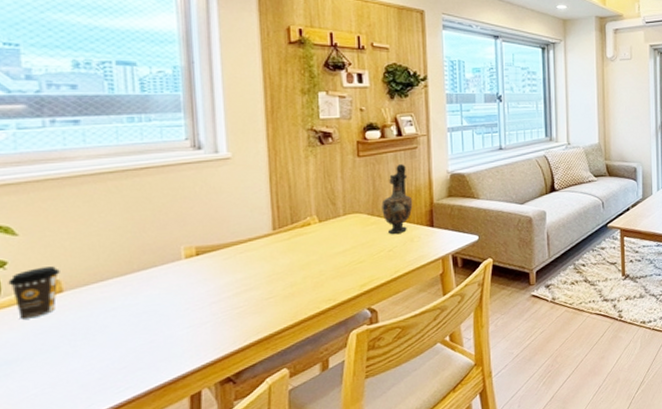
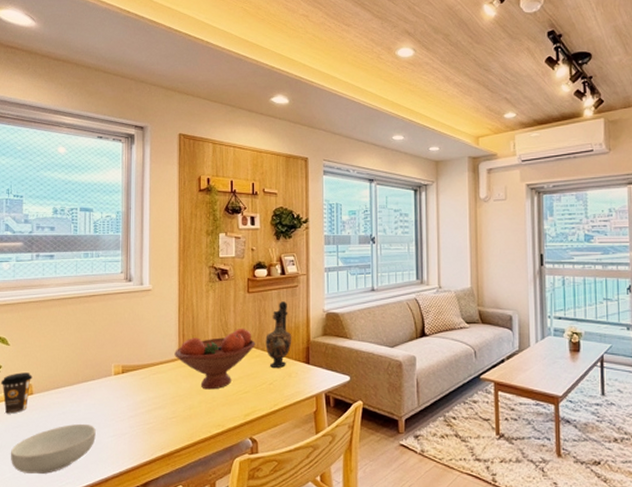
cereal bowl: none [33,317,164,386] -> present [10,423,96,474]
fruit bowl: none [267,194,370,264] -> present [174,328,256,390]

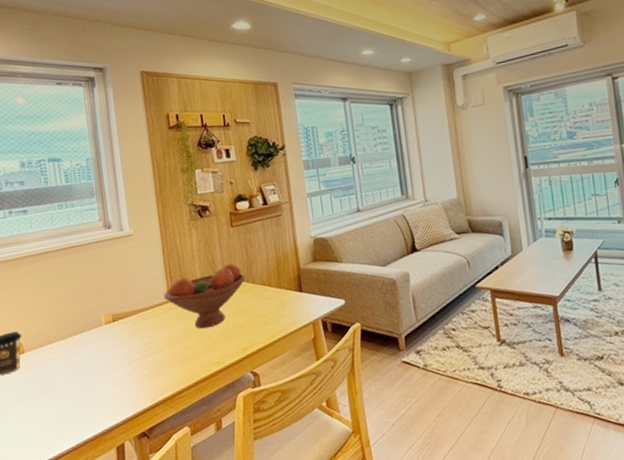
cereal bowl: present [10,423,96,474] -> none [9,376,95,432]
vase: present [265,301,292,368] -> none [255,232,283,300]

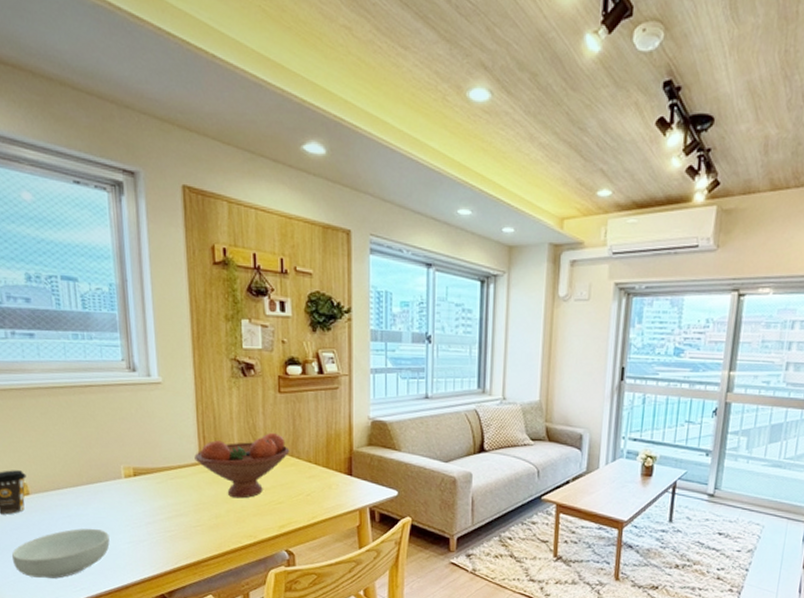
cereal bowl: none [9,376,95,432] -> present [11,528,110,578]

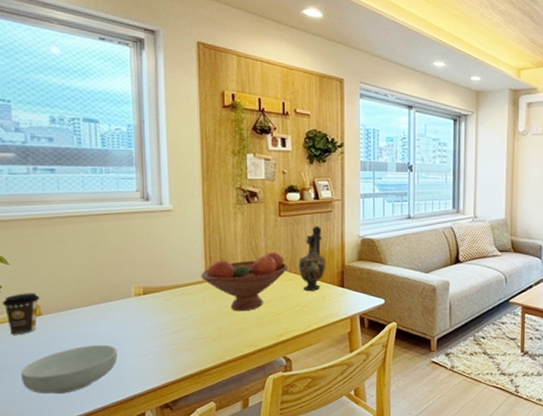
vase: none [301,405,332,478] -> present [298,226,326,291]

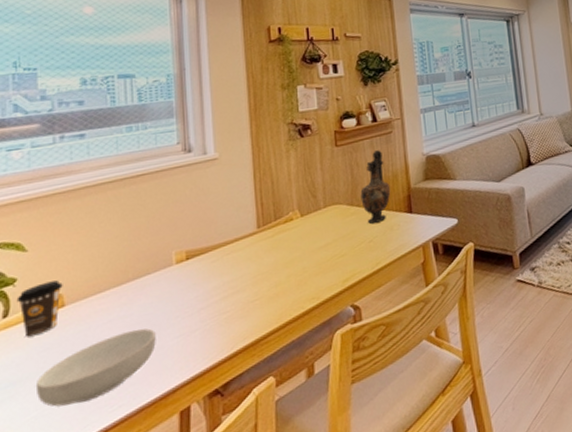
fruit bowl: present [201,251,288,311] -> none [252,185,350,261]

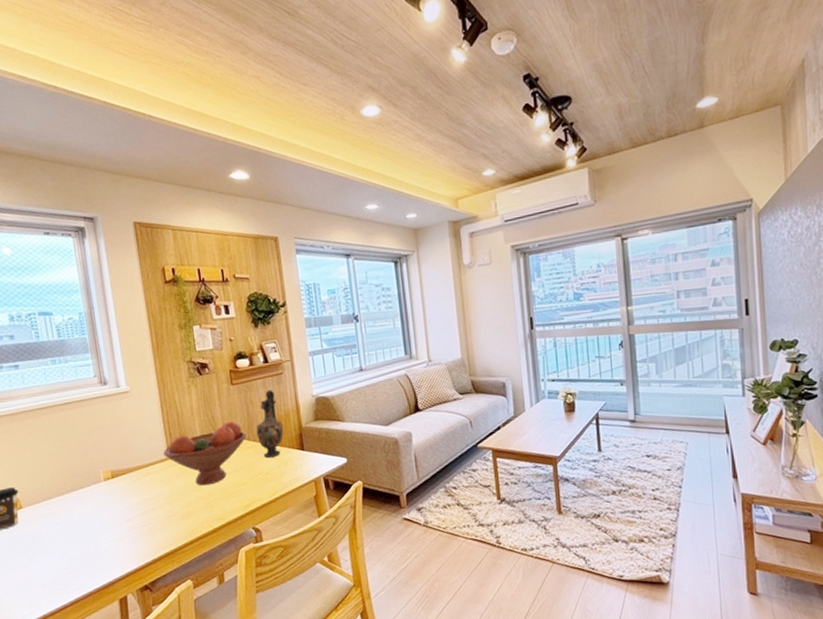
cereal bowl: present [35,328,156,407] -> none [9,531,95,585]
fruit bowl: none [252,185,350,261] -> present [163,421,247,486]

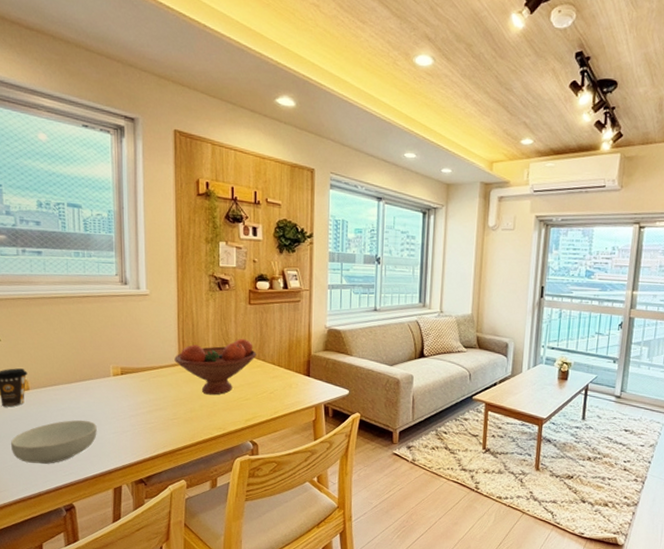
cereal bowl: none [9,531,95,585] -> present [10,420,97,464]
vase: present [256,390,284,458] -> none [267,315,293,378]

